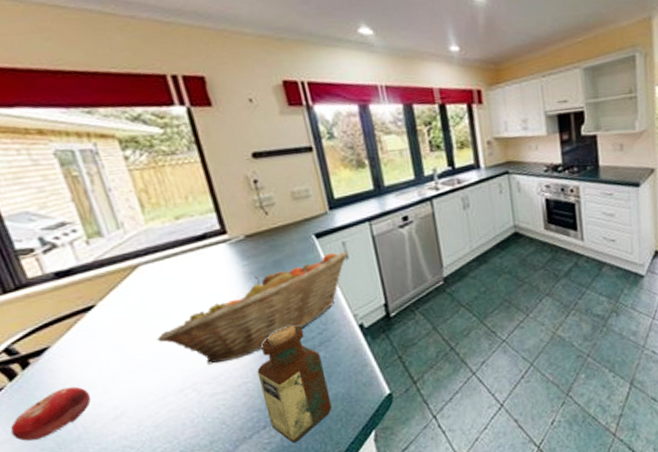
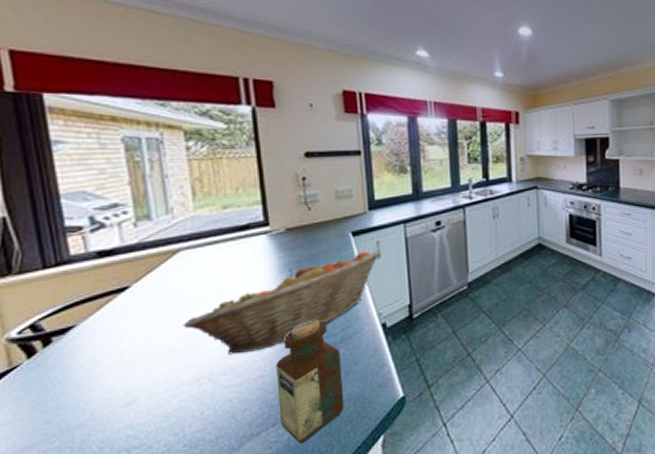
fruit: present [10,386,91,441] -> none [16,368,106,424]

